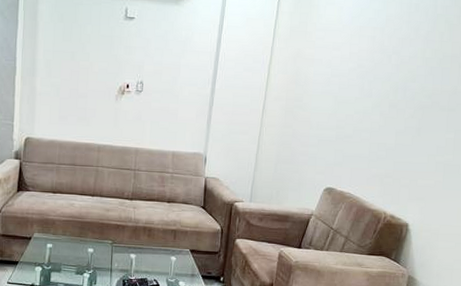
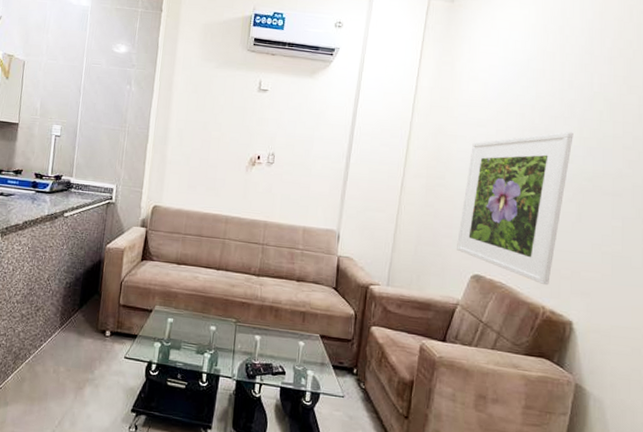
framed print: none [312,53,418,194] -> present [457,132,574,286]

